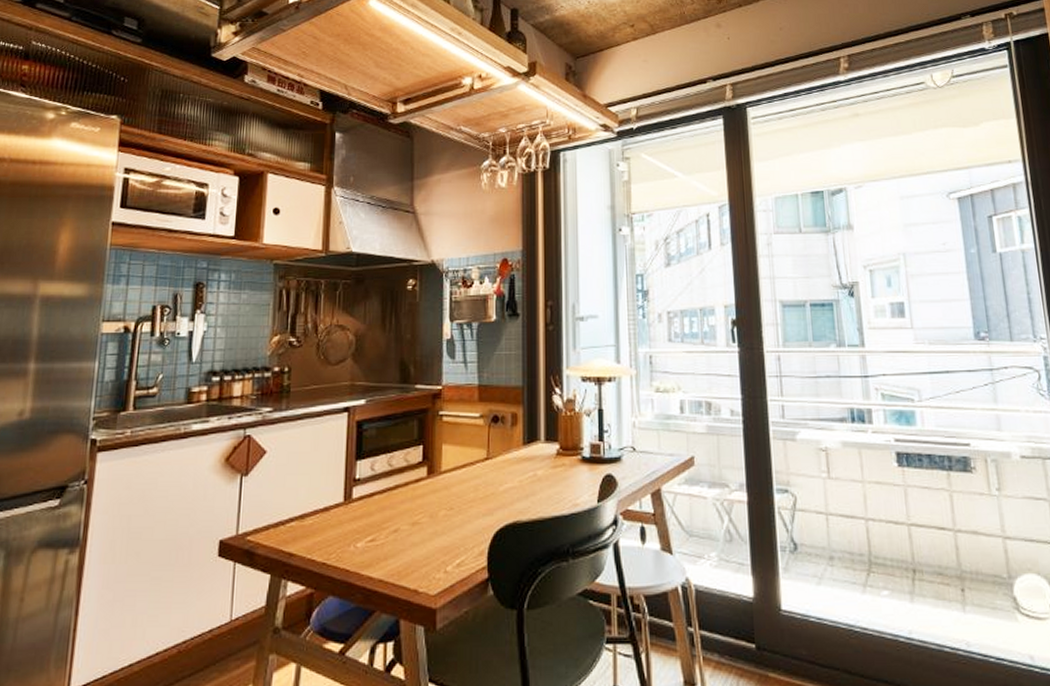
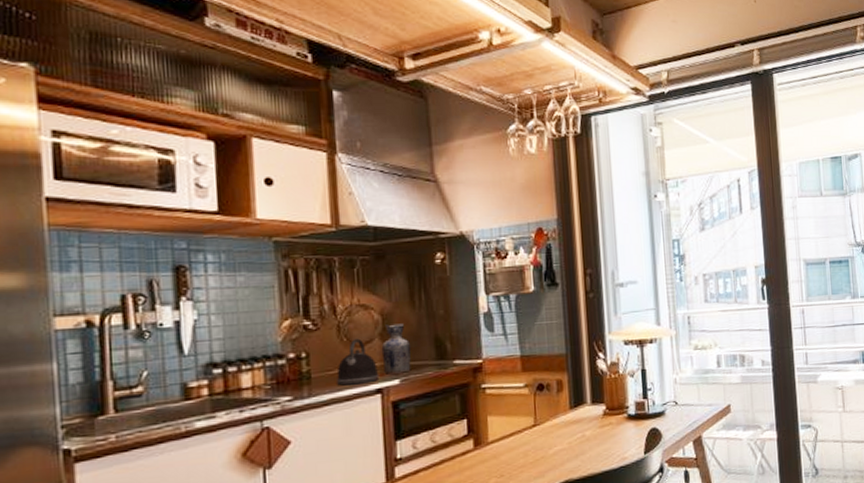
kettle: none [311,357,348,402] -> present [336,338,380,386]
ceramic jug: none [352,345,379,394] -> present [381,323,412,374]

